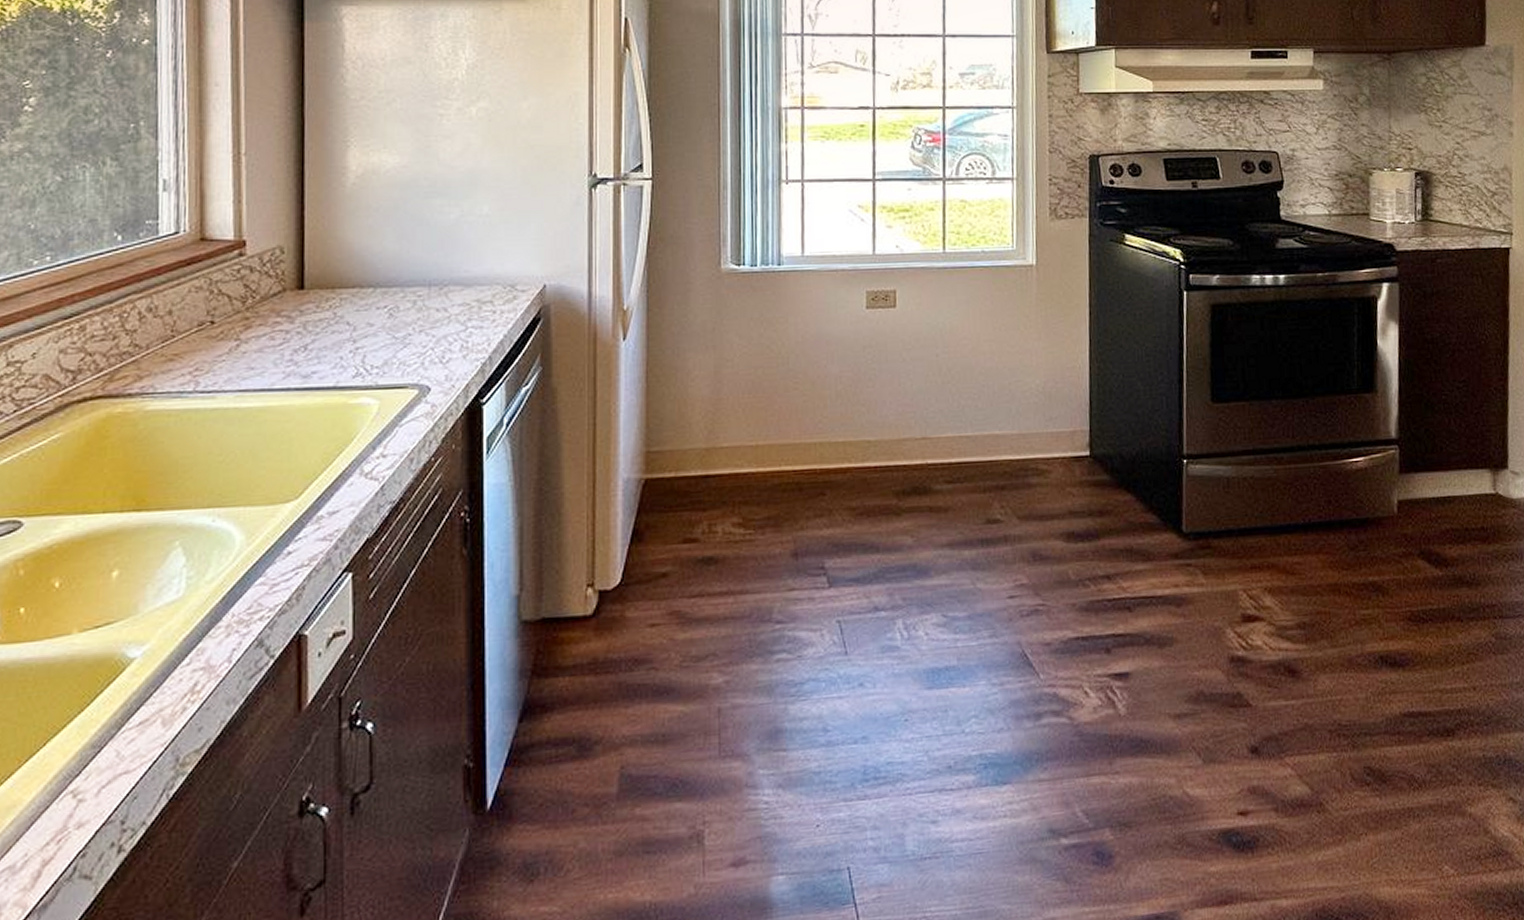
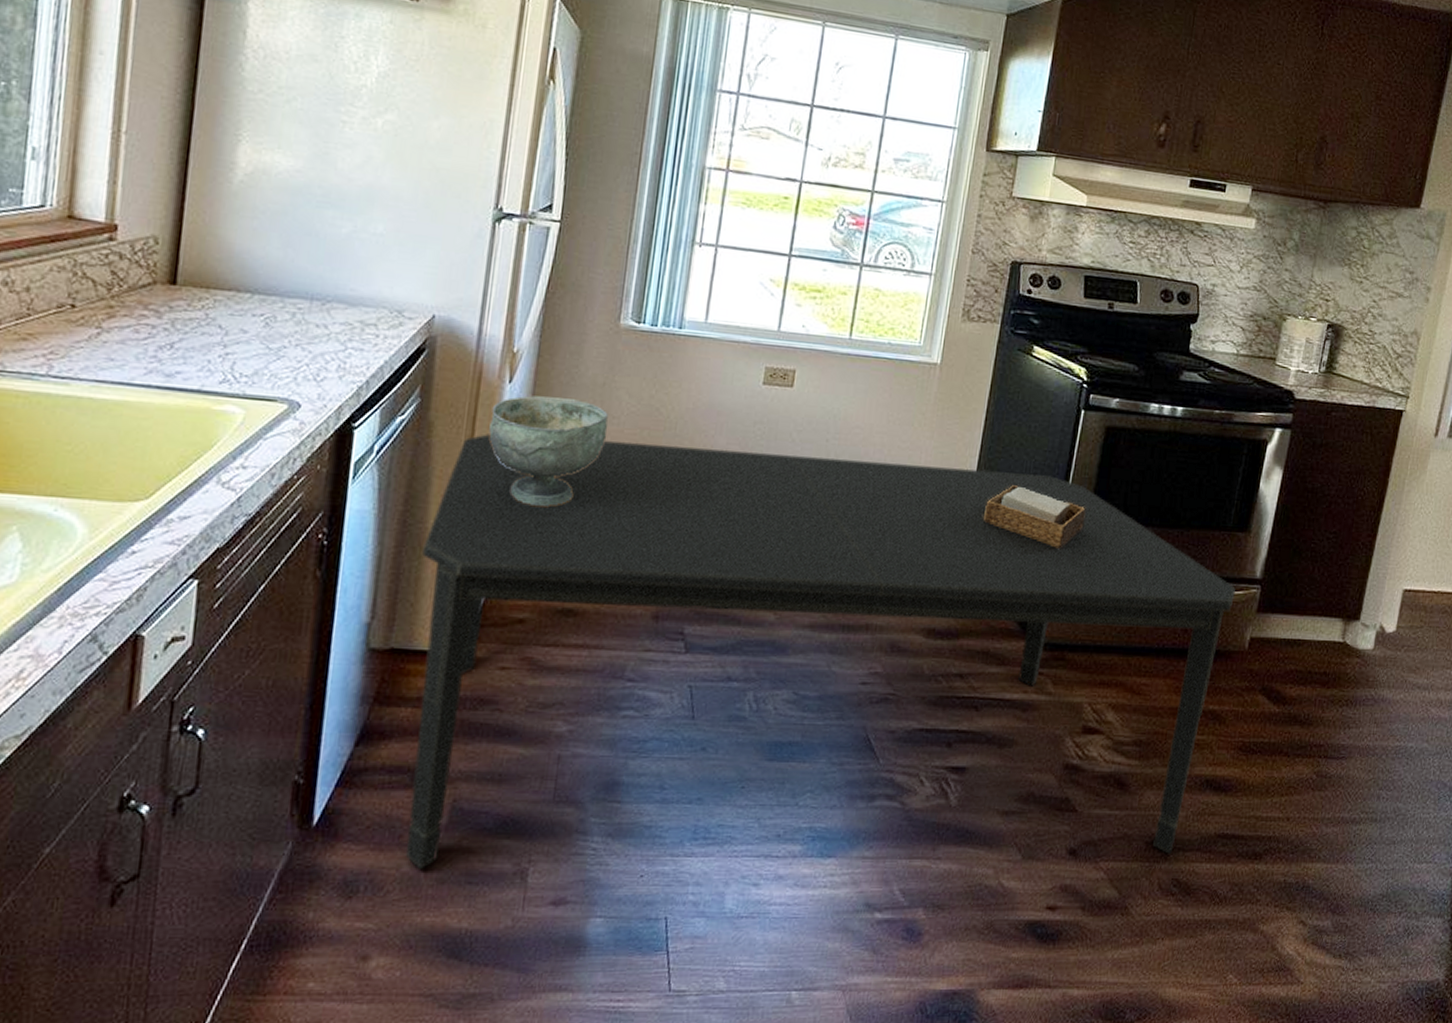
dining table: none [561,361,1374,843] -> present [406,434,1235,869]
decorative bowl: none [610,347,722,458] -> present [489,396,608,507]
napkin holder: none [1103,375,1207,434] -> present [982,485,1086,549]

